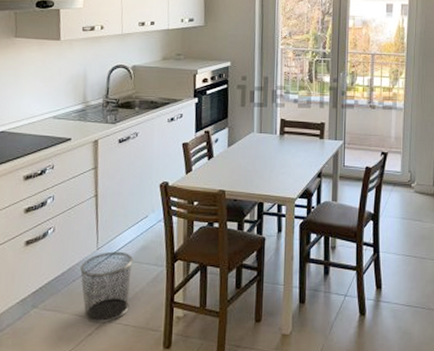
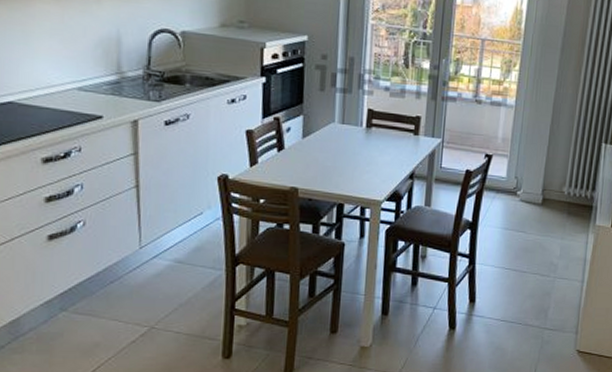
waste bin: present [80,251,134,324] -> none [119,251,186,330]

